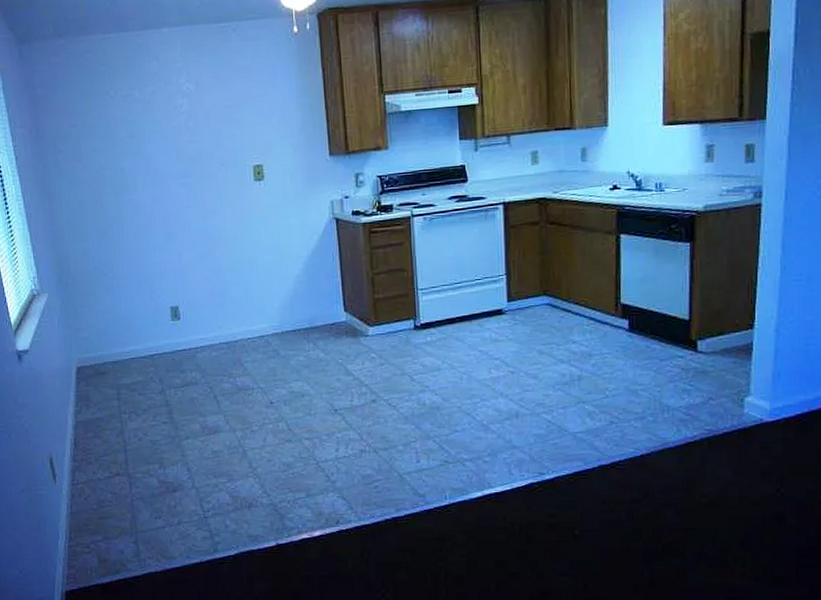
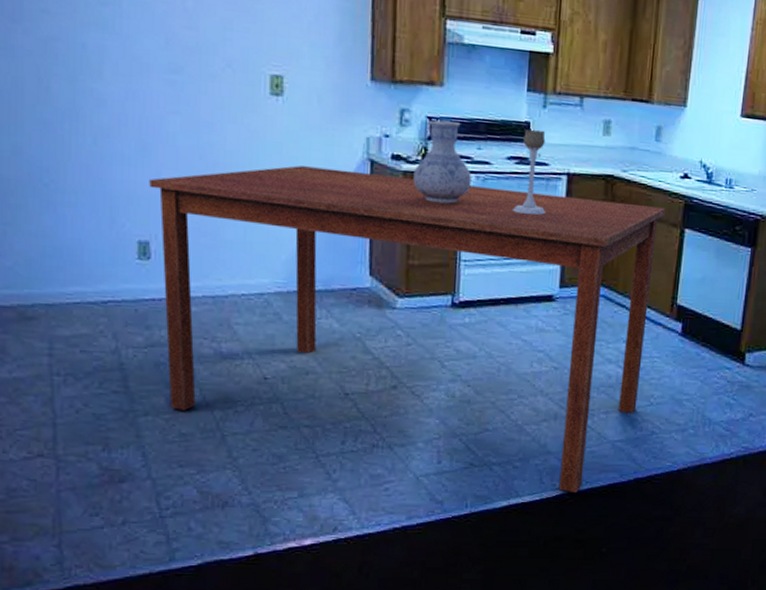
dining table: none [174,218,600,482] -> present [149,165,666,494]
vase: none [371,176,420,245] -> present [413,120,472,204]
candle holder: none [458,170,488,244] -> present [513,129,546,216]

